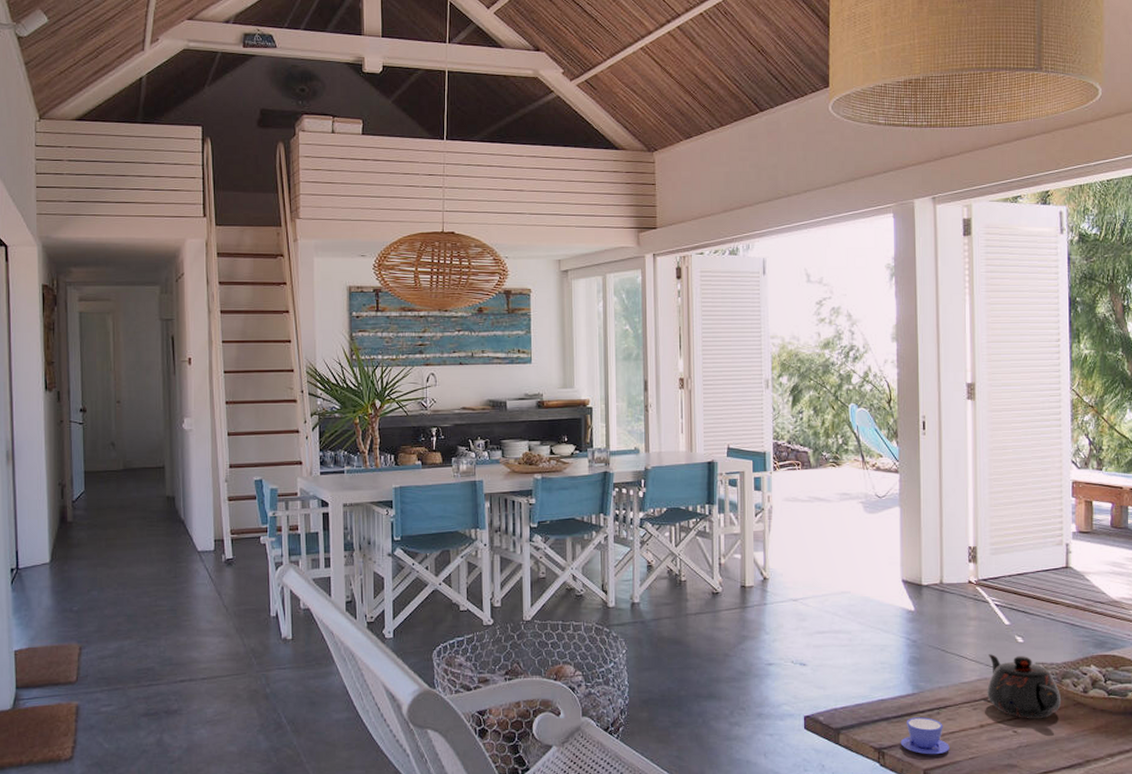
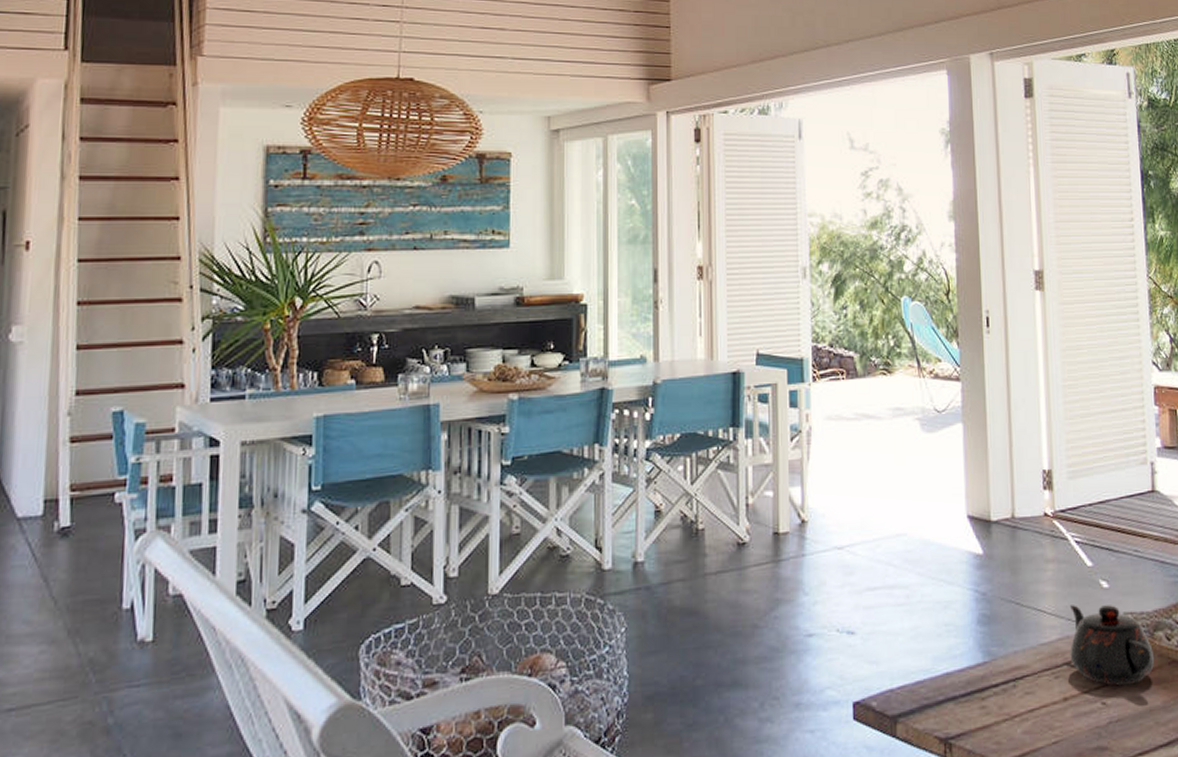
teacup: present [900,717,949,755] -> none [970,692,1029,742]

